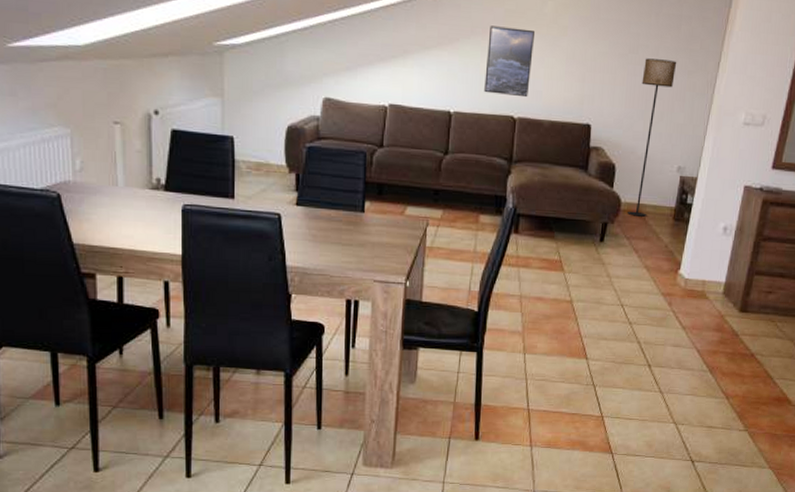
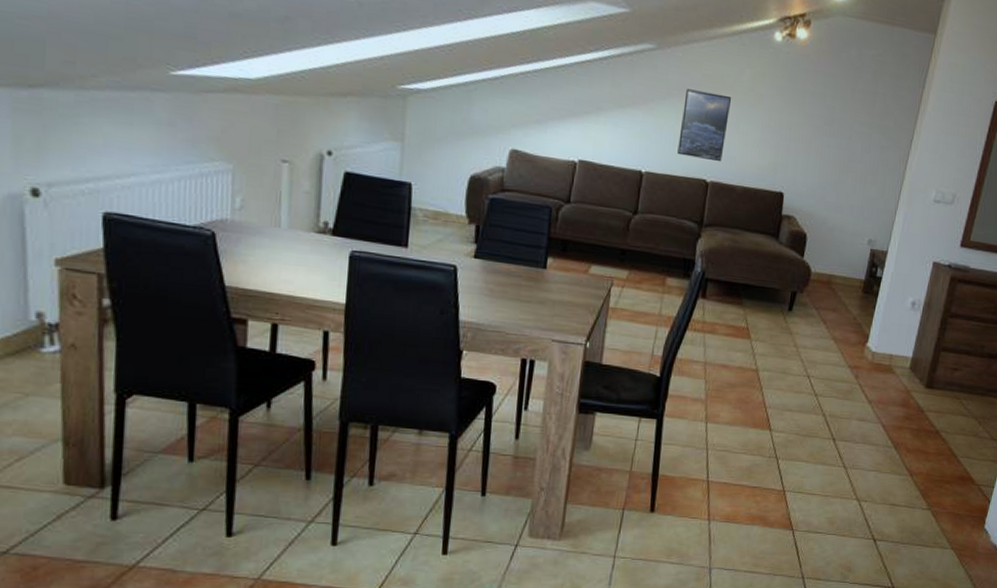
floor lamp: present [627,58,677,217] -> none [817,131,871,288]

